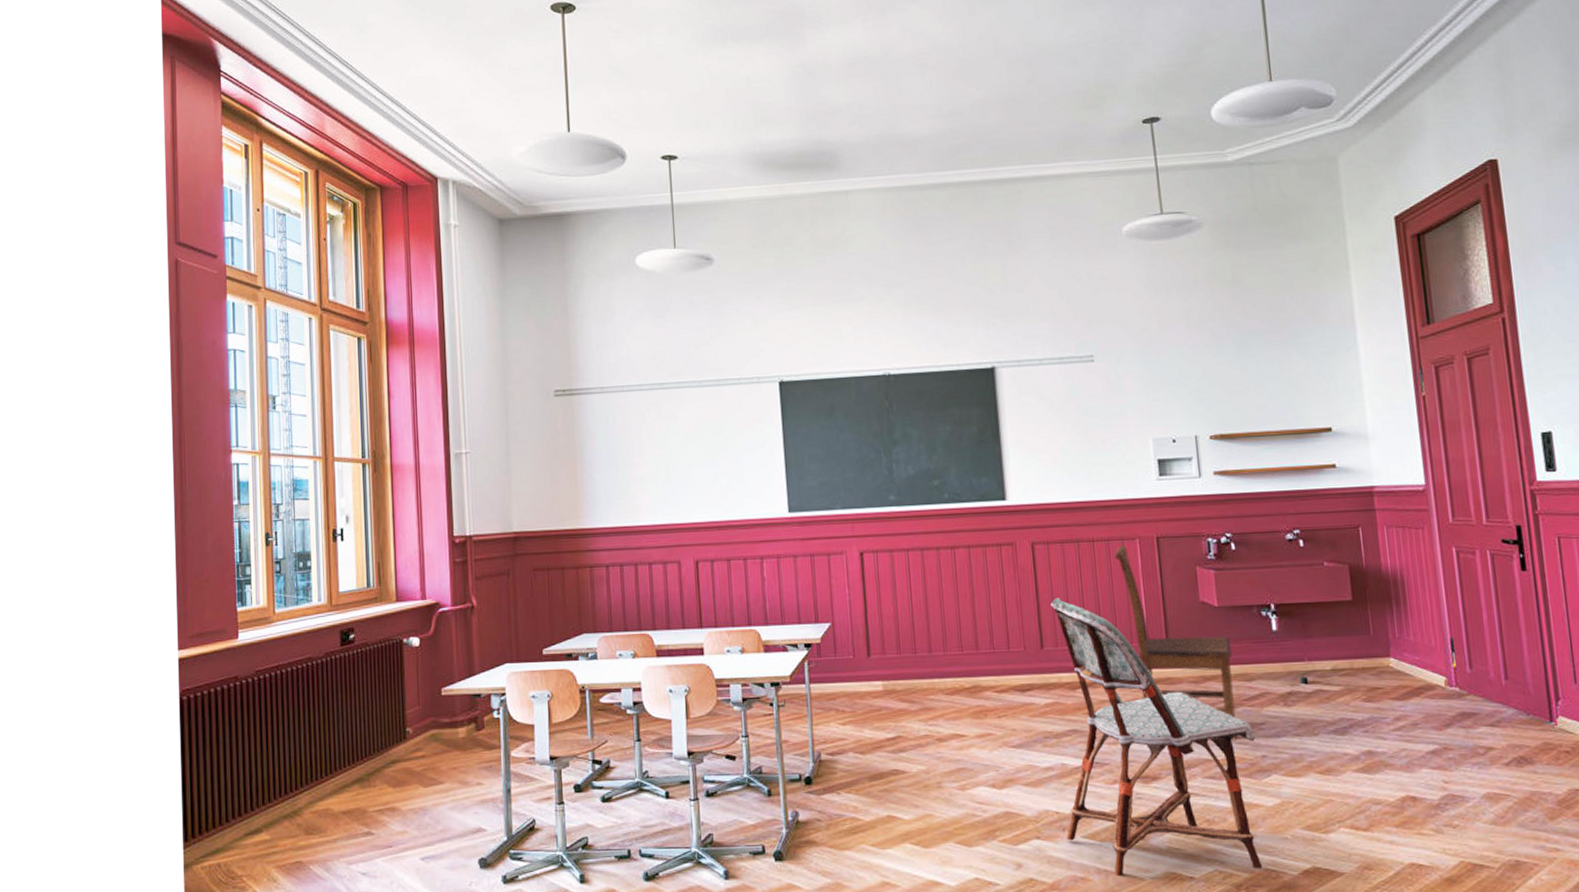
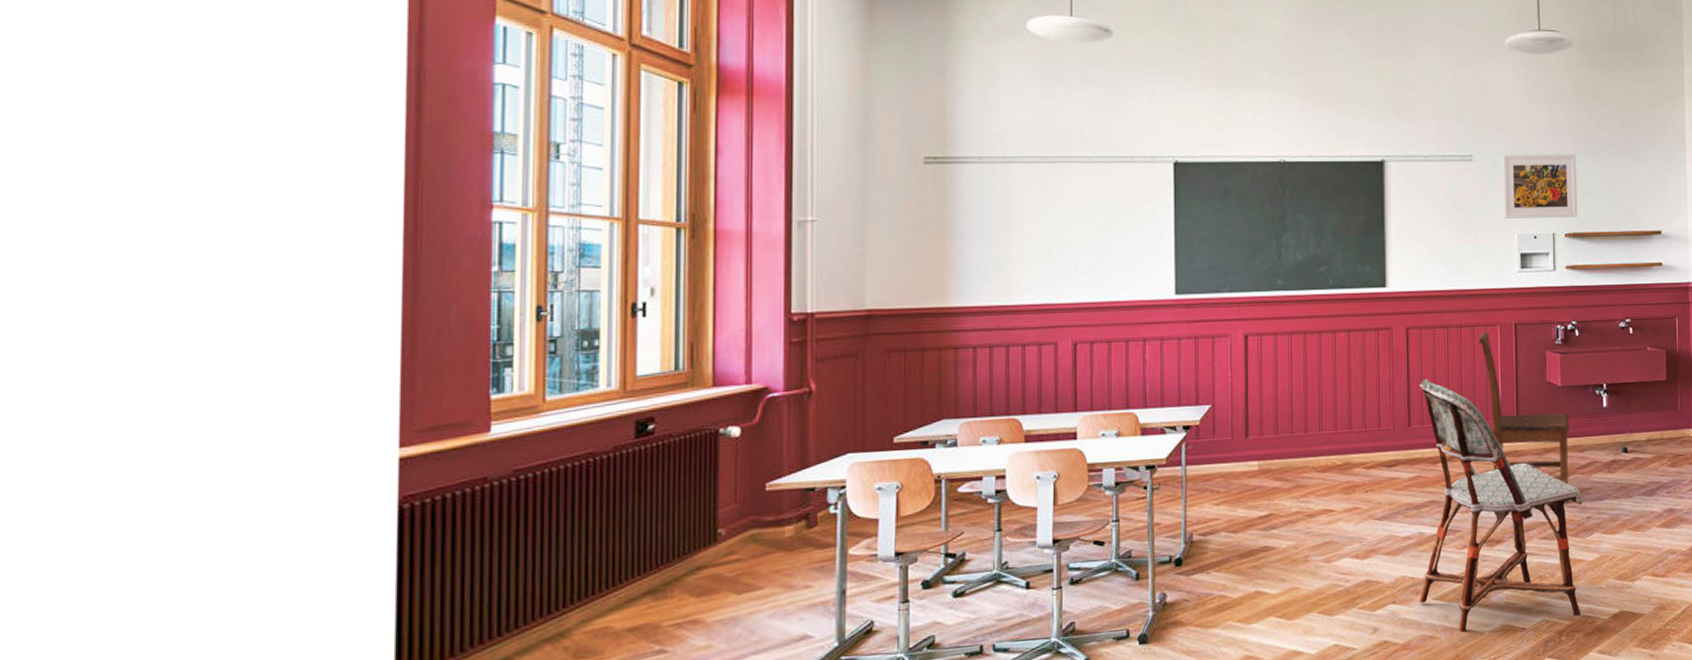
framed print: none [1128,346,1224,422] -> present [1502,154,1578,219]

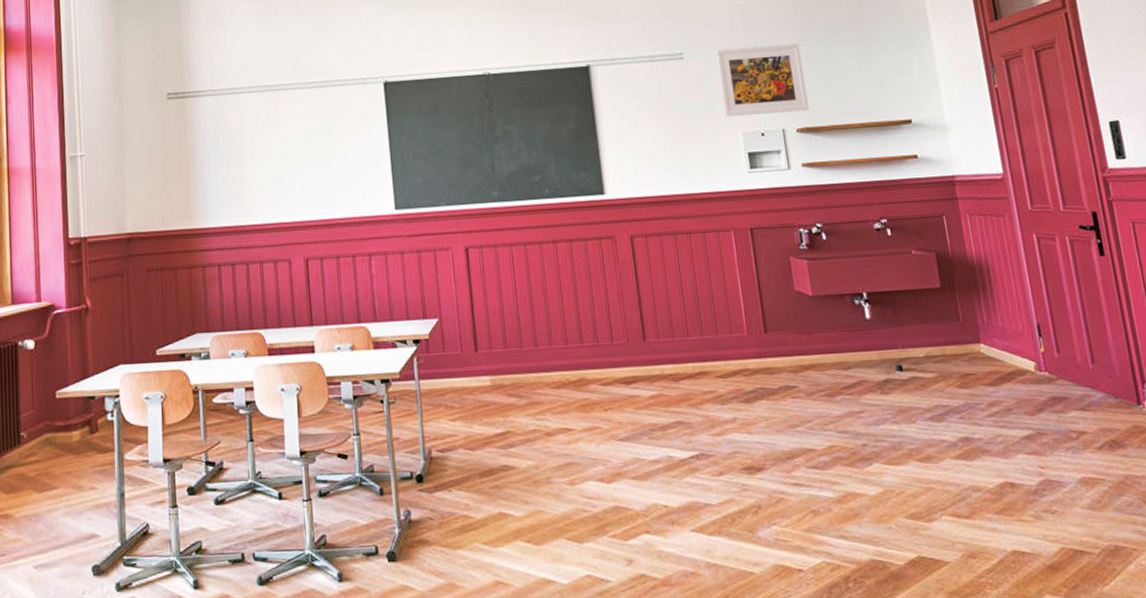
chair: present [1419,379,1583,633] -> none [651,289,869,571]
chair: present [1478,330,1570,505] -> none [711,236,838,429]

